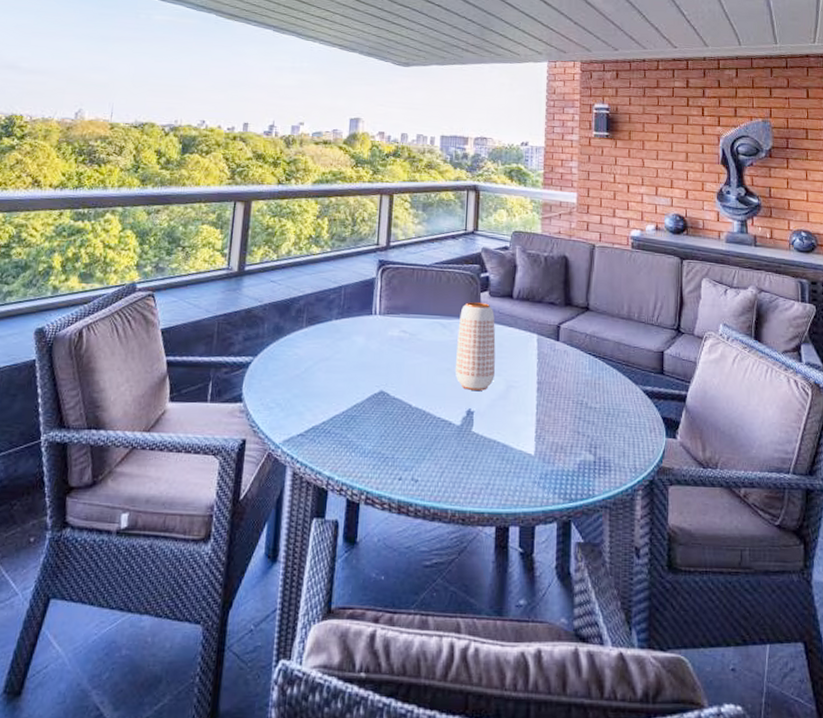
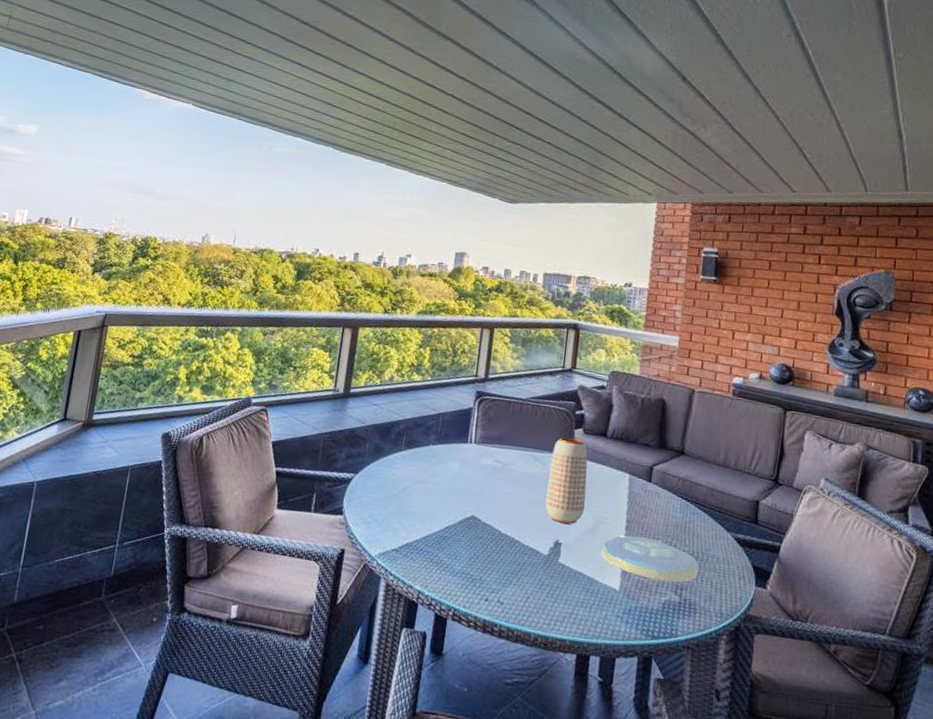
plate: none [514,397,610,441] -> present [601,536,699,582]

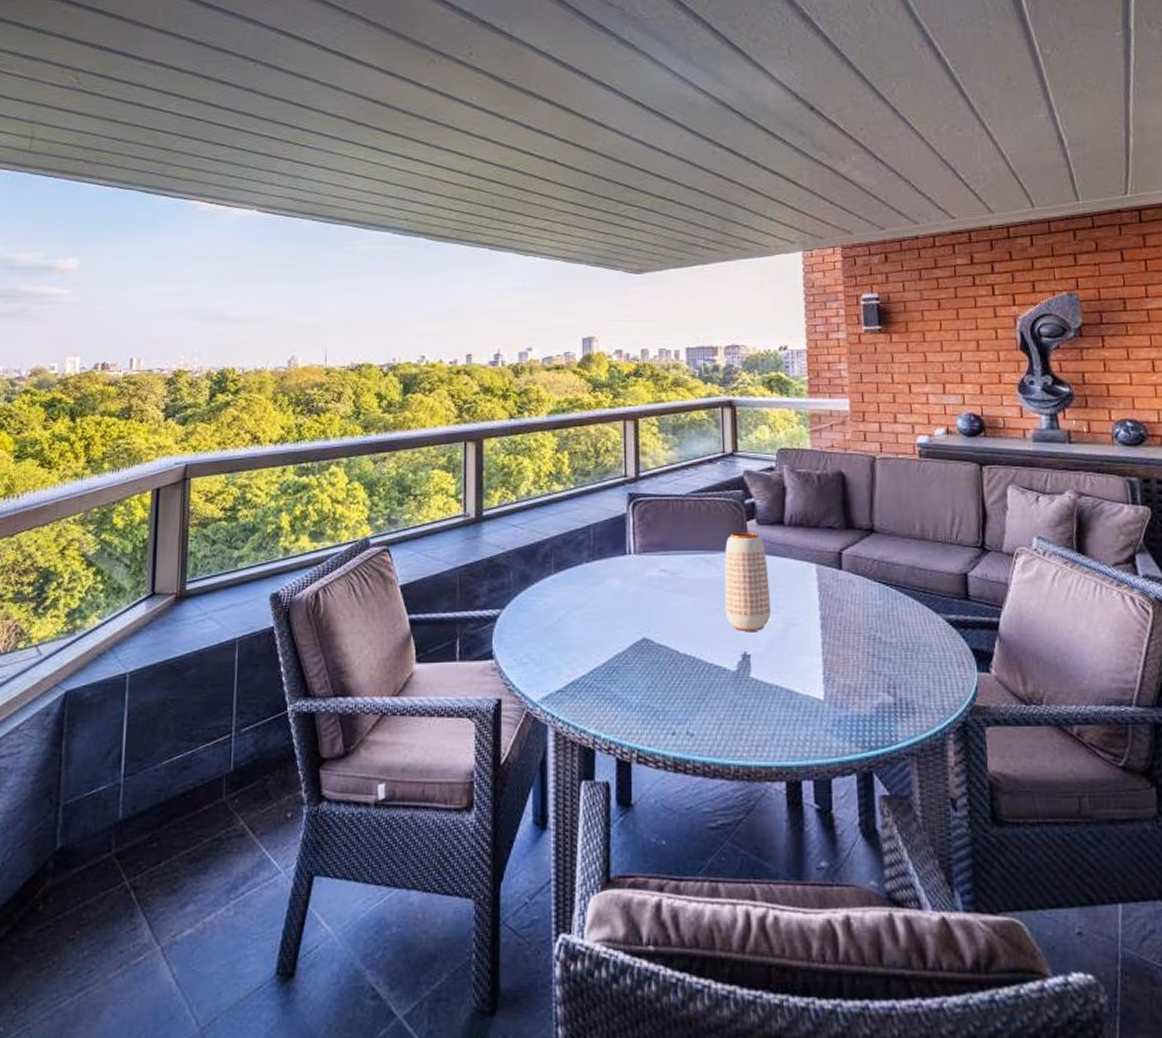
plate: present [601,536,699,582] -> none [797,634,911,681]

